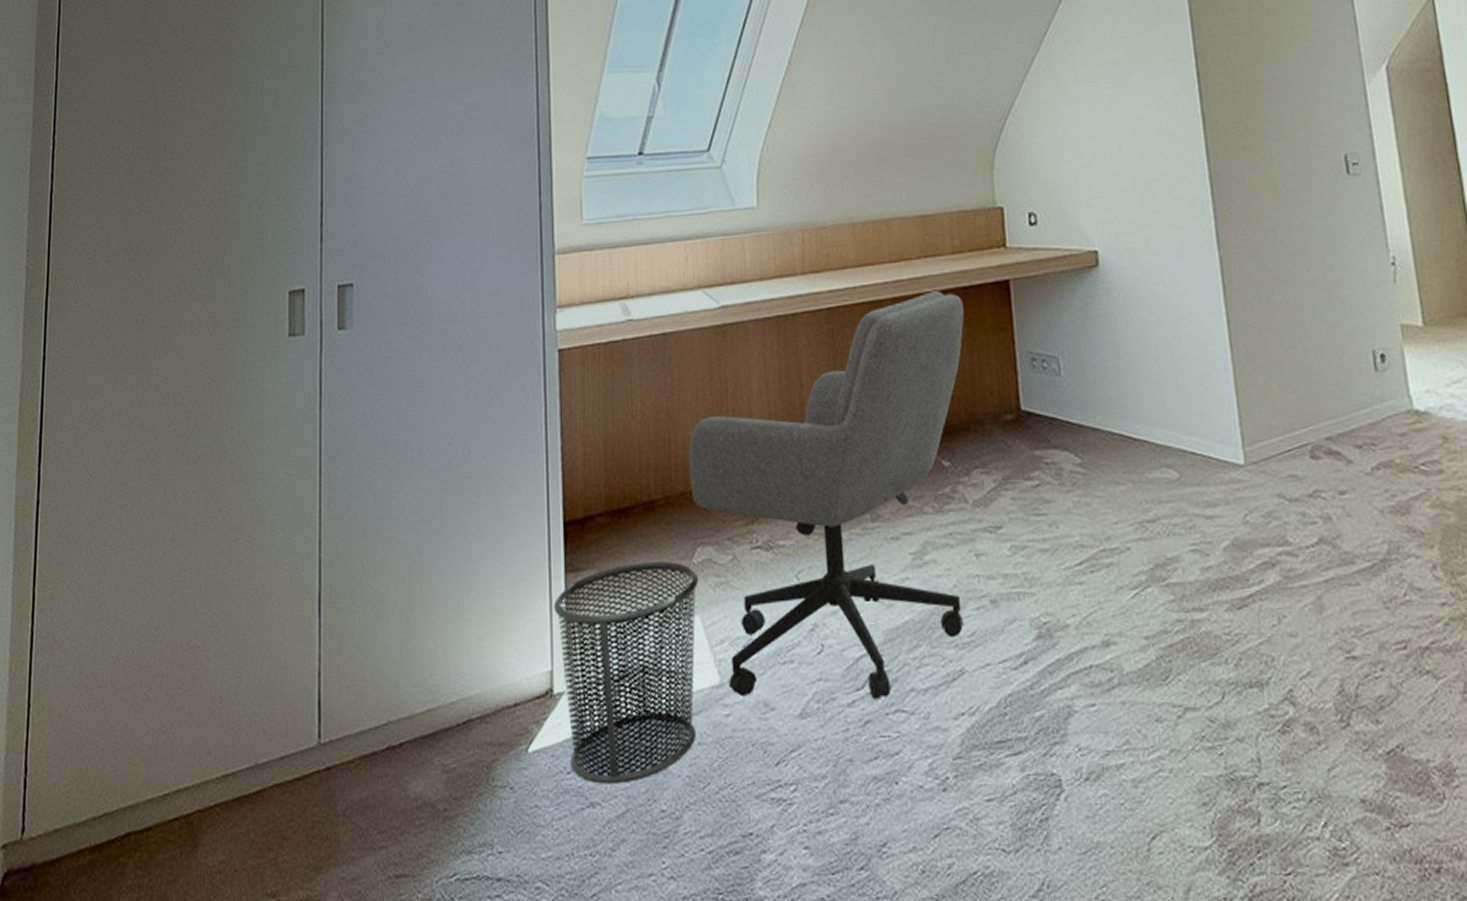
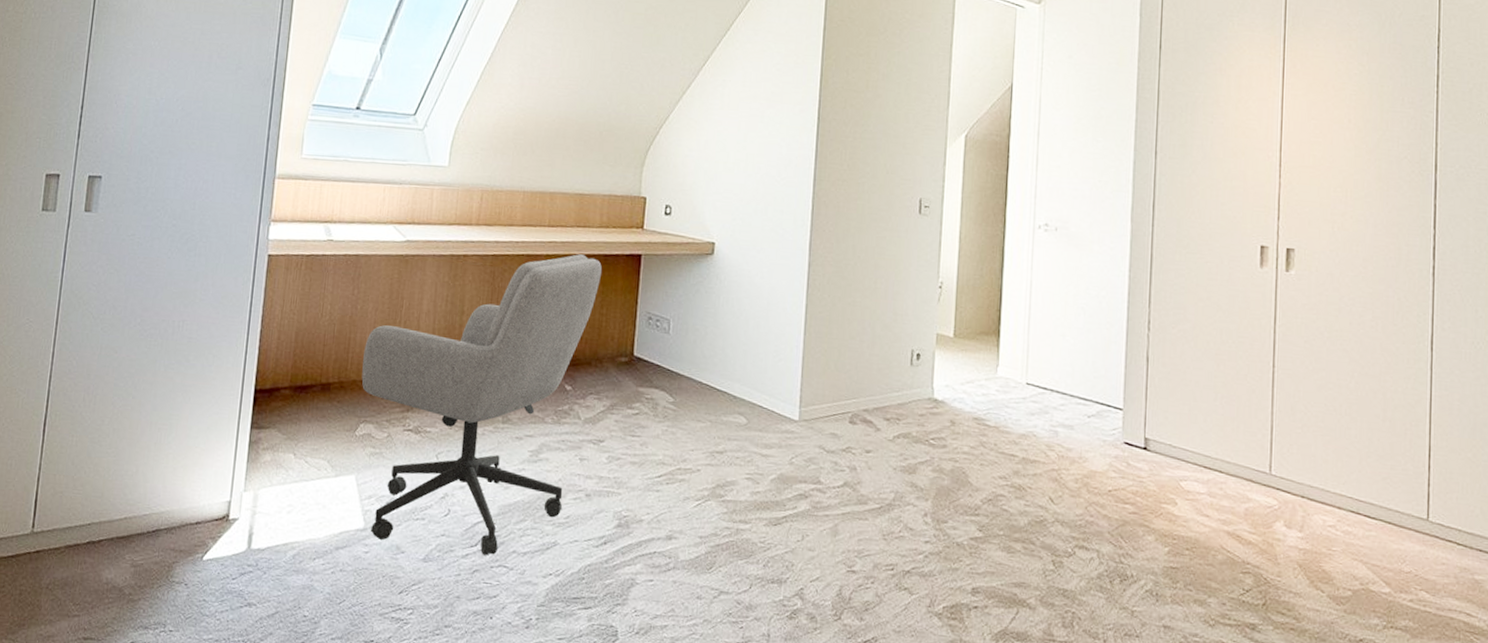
waste bin: present [554,560,699,784] -> none [235,428,359,592]

